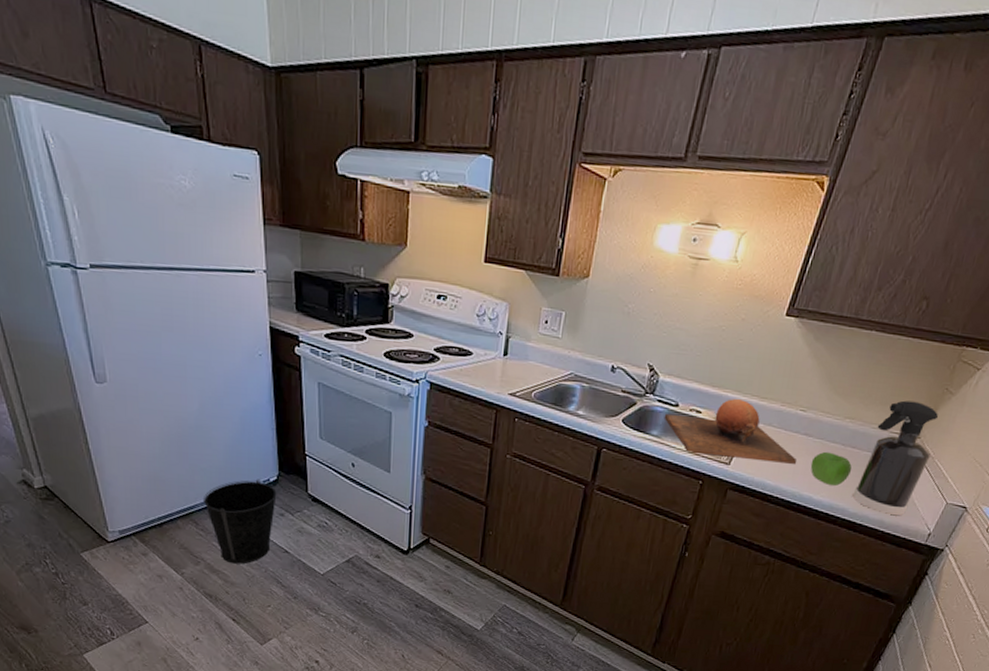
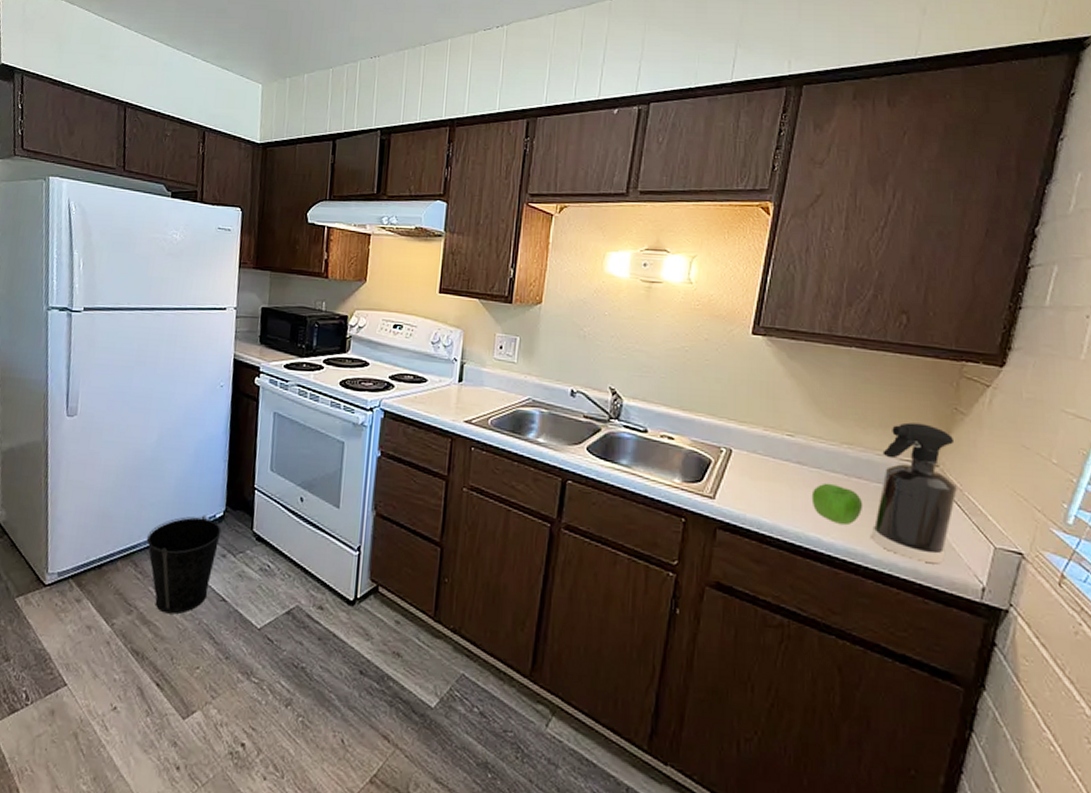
chopping board: present [664,398,798,465] -> none [632,422,794,500]

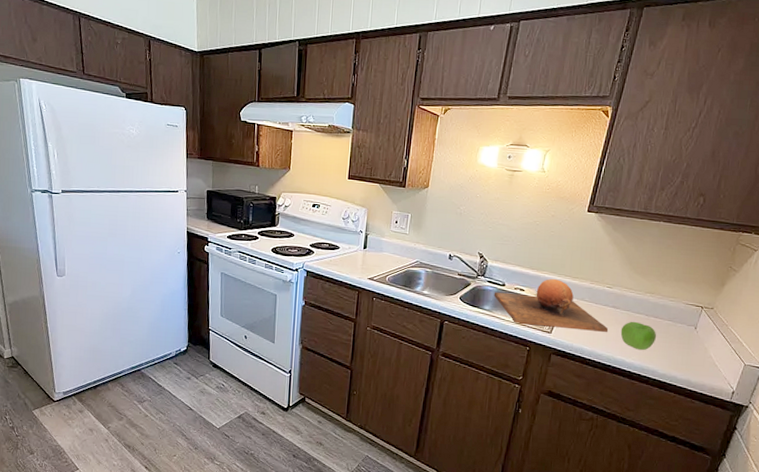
bucket: present [146,515,222,615] -> none [128,349,186,420]
chopping board: none [632,422,794,500] -> present [493,278,609,333]
spray bottle: present [871,422,957,565] -> none [660,277,727,377]

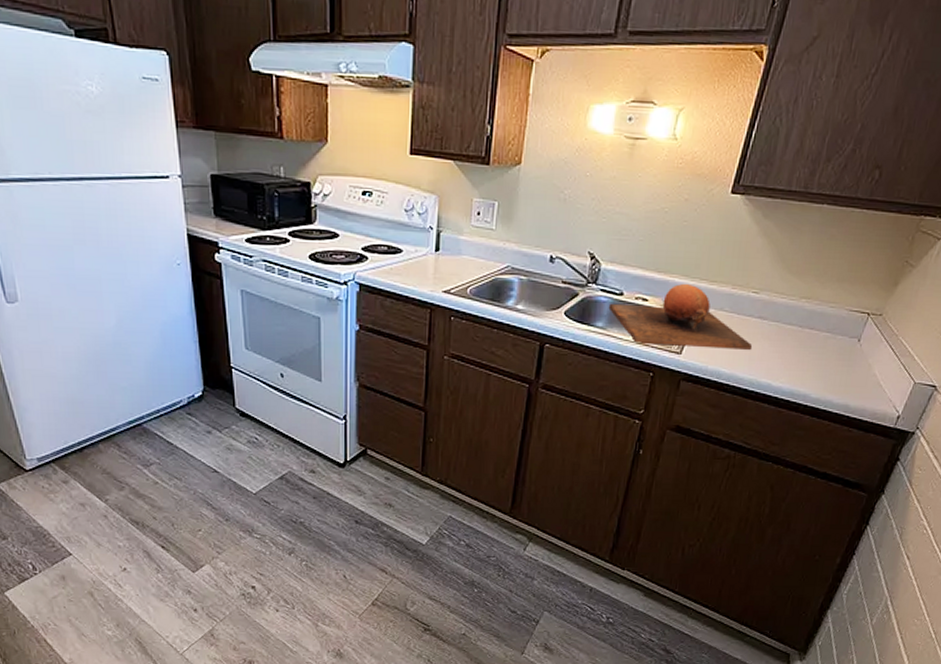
fruit: present [620,321,657,351] -> none [767,334,812,371]

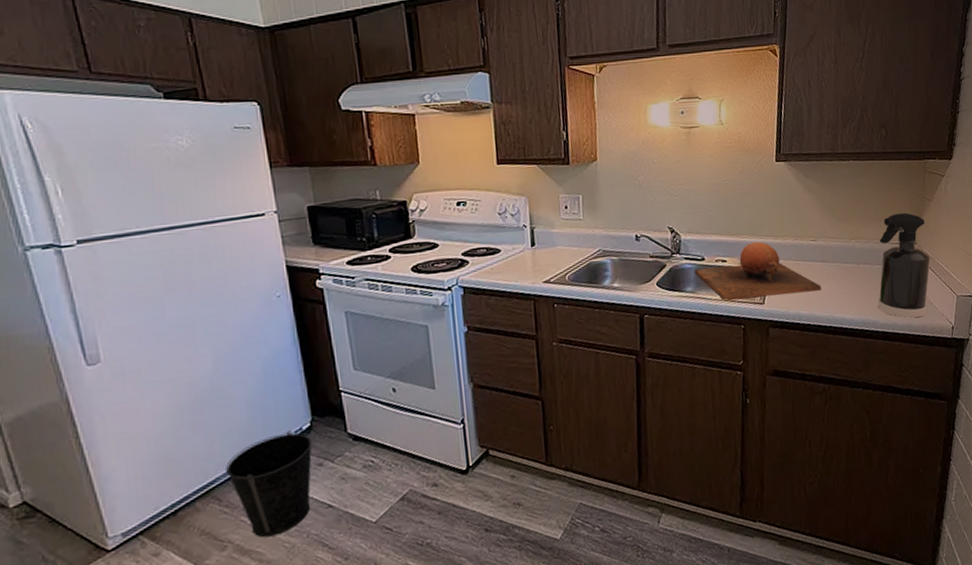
bucket: none [124,395,203,487] -> present [224,430,312,538]
spray bottle: none [813,276,900,399] -> present [877,212,931,319]

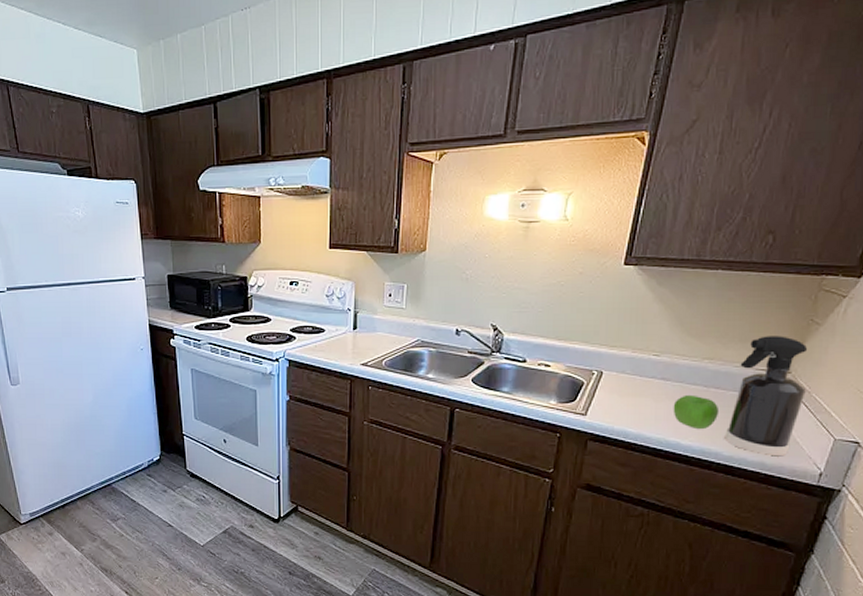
bucket: present [224,430,312,538] -> none [97,459,160,539]
chopping board: present [694,241,822,301] -> none [513,349,658,411]
fruit: none [834,272,871,304] -> present [673,394,720,430]

